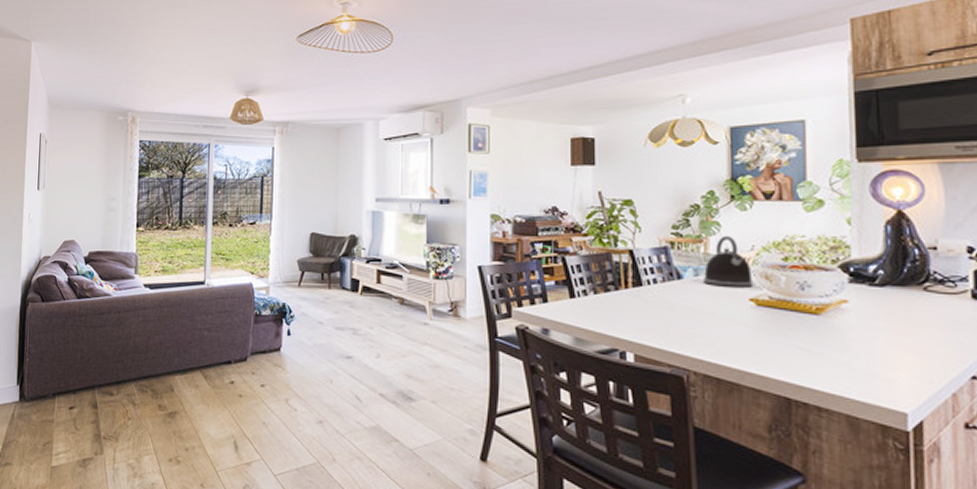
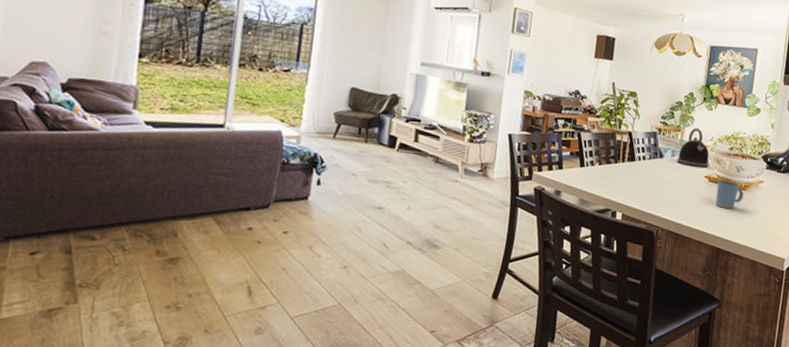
mug: none [770,303,817,342] -> present [716,180,744,209]

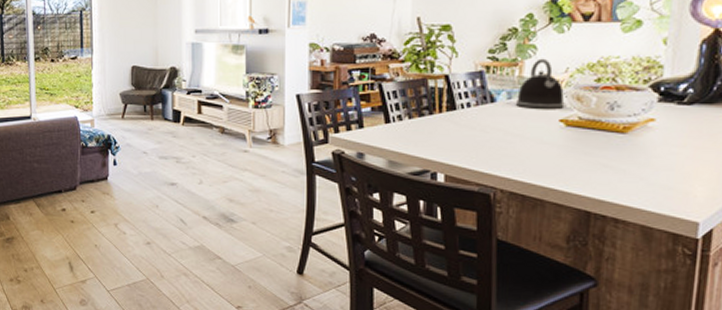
mug: present [716,180,744,209] -> none [578,123,623,159]

